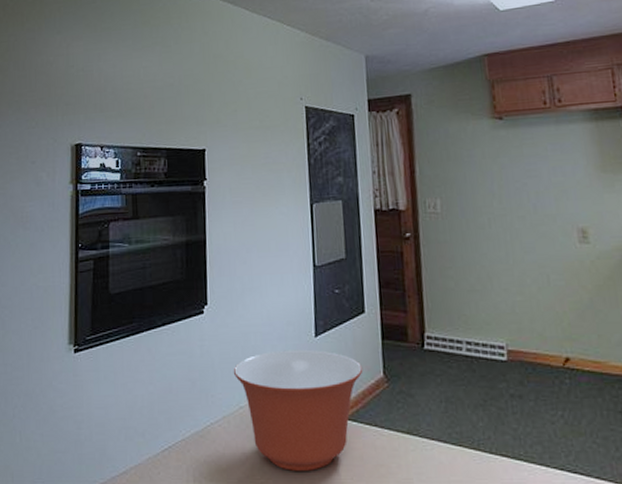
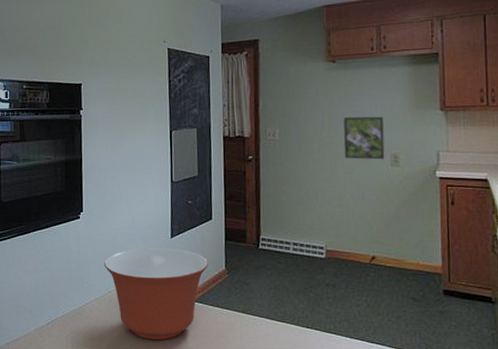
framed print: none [517,182,571,236] -> present [343,116,385,160]

